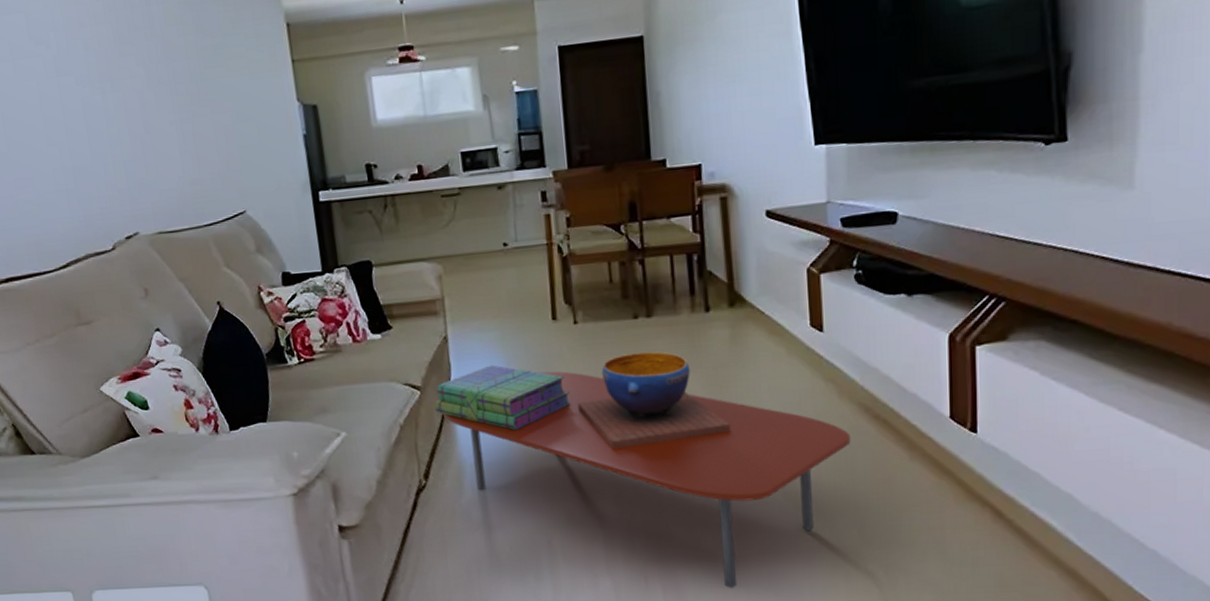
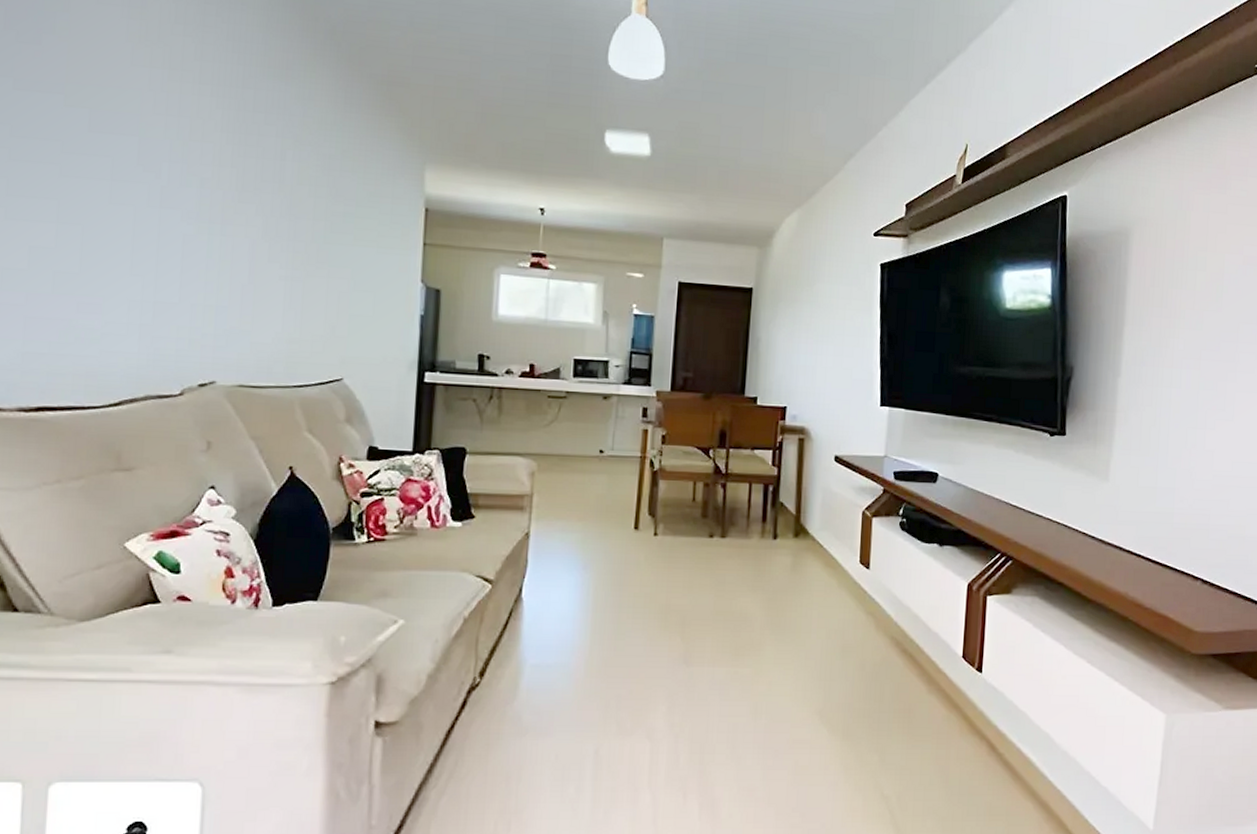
stack of books: present [434,365,571,431] -> none [503,566,640,635]
coffee table: present [442,371,851,588] -> none [510,578,882,808]
decorative bowl: present [578,351,731,450] -> none [645,570,782,662]

